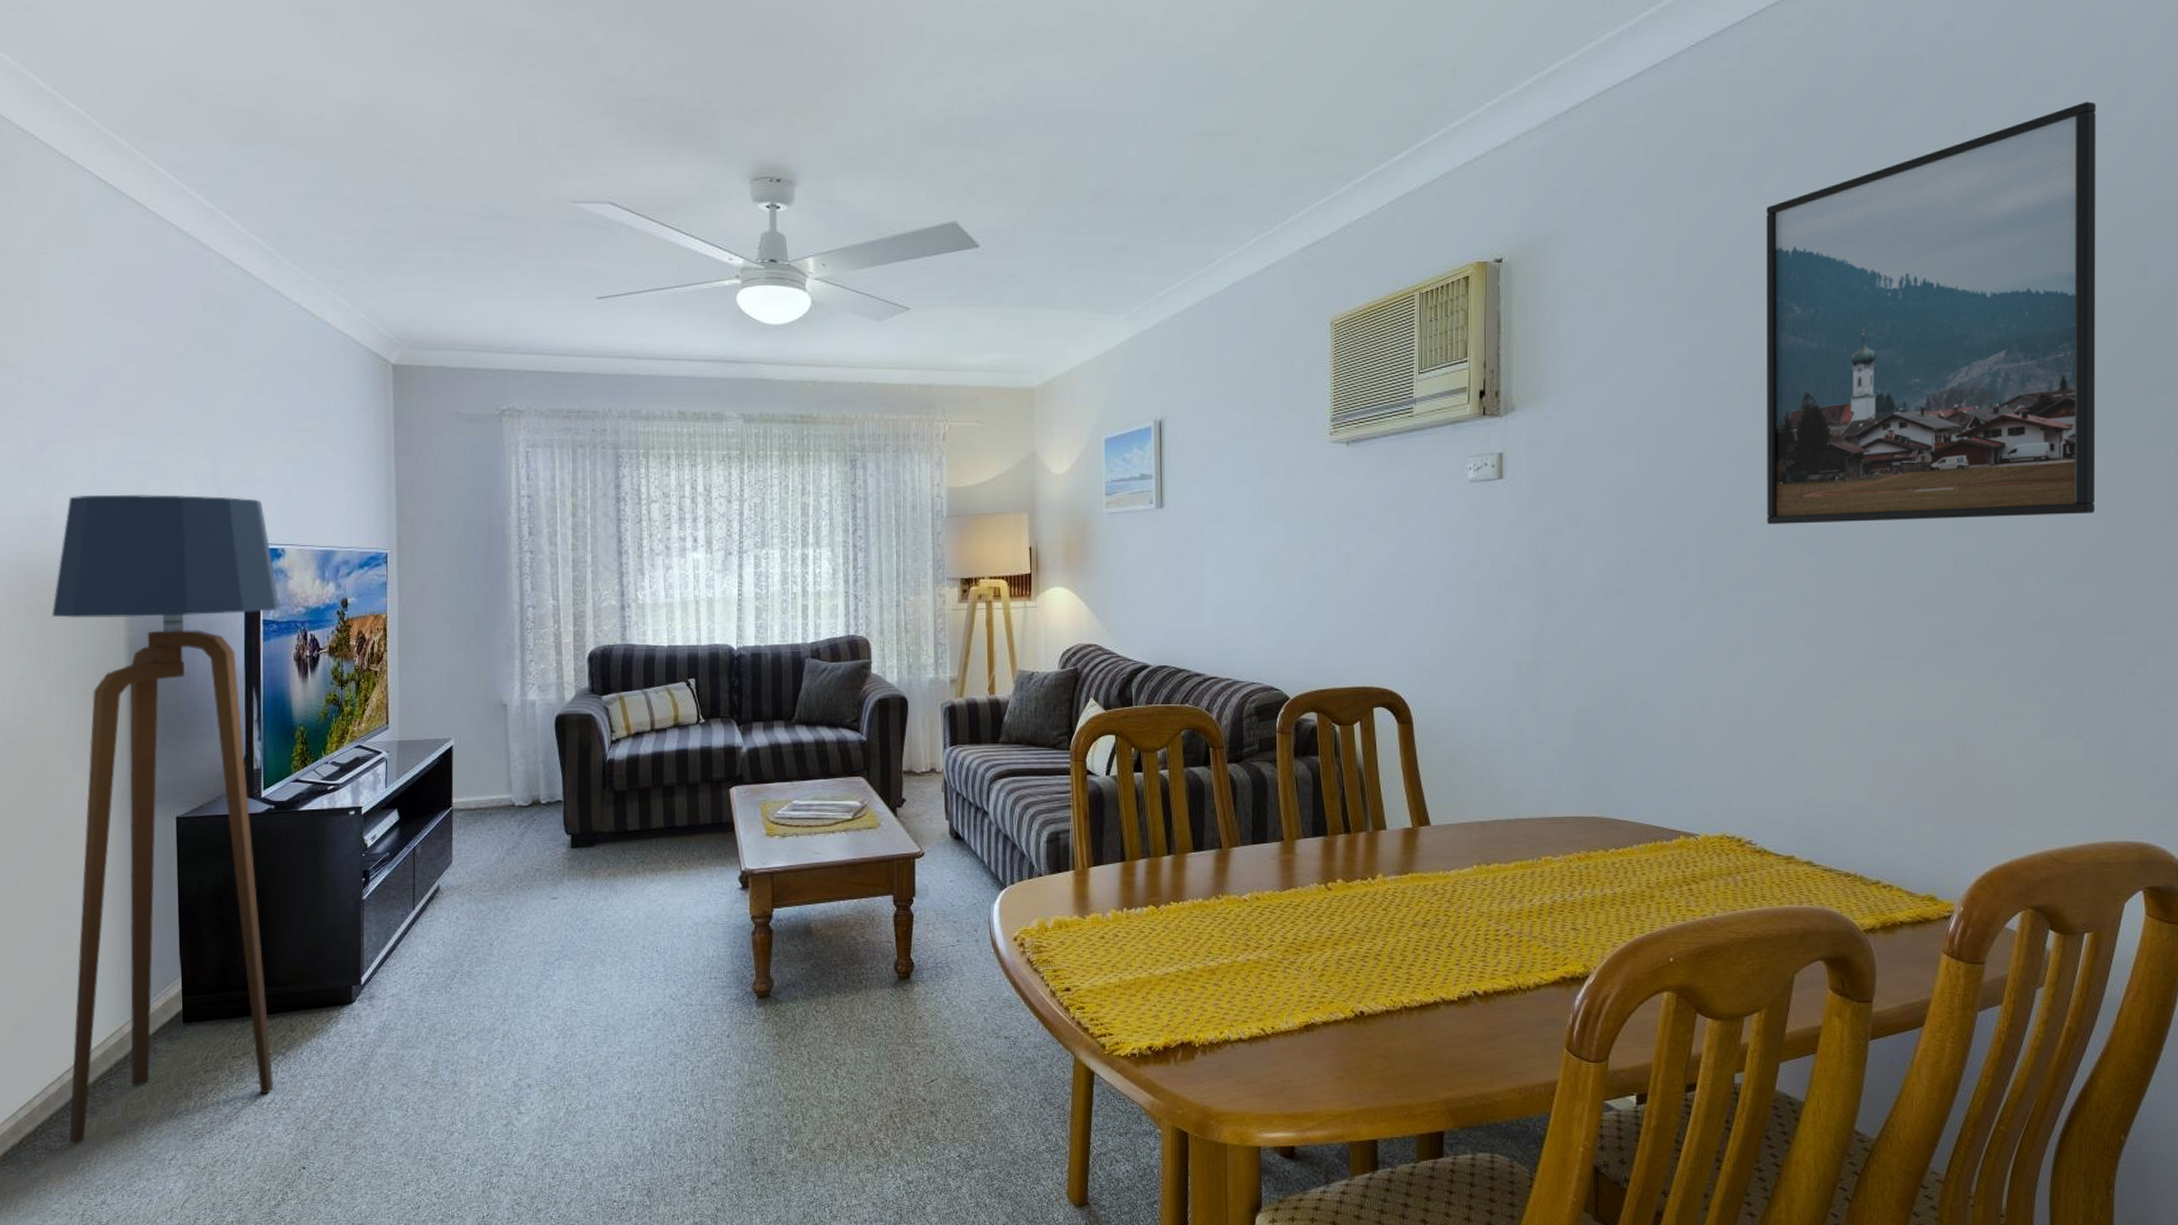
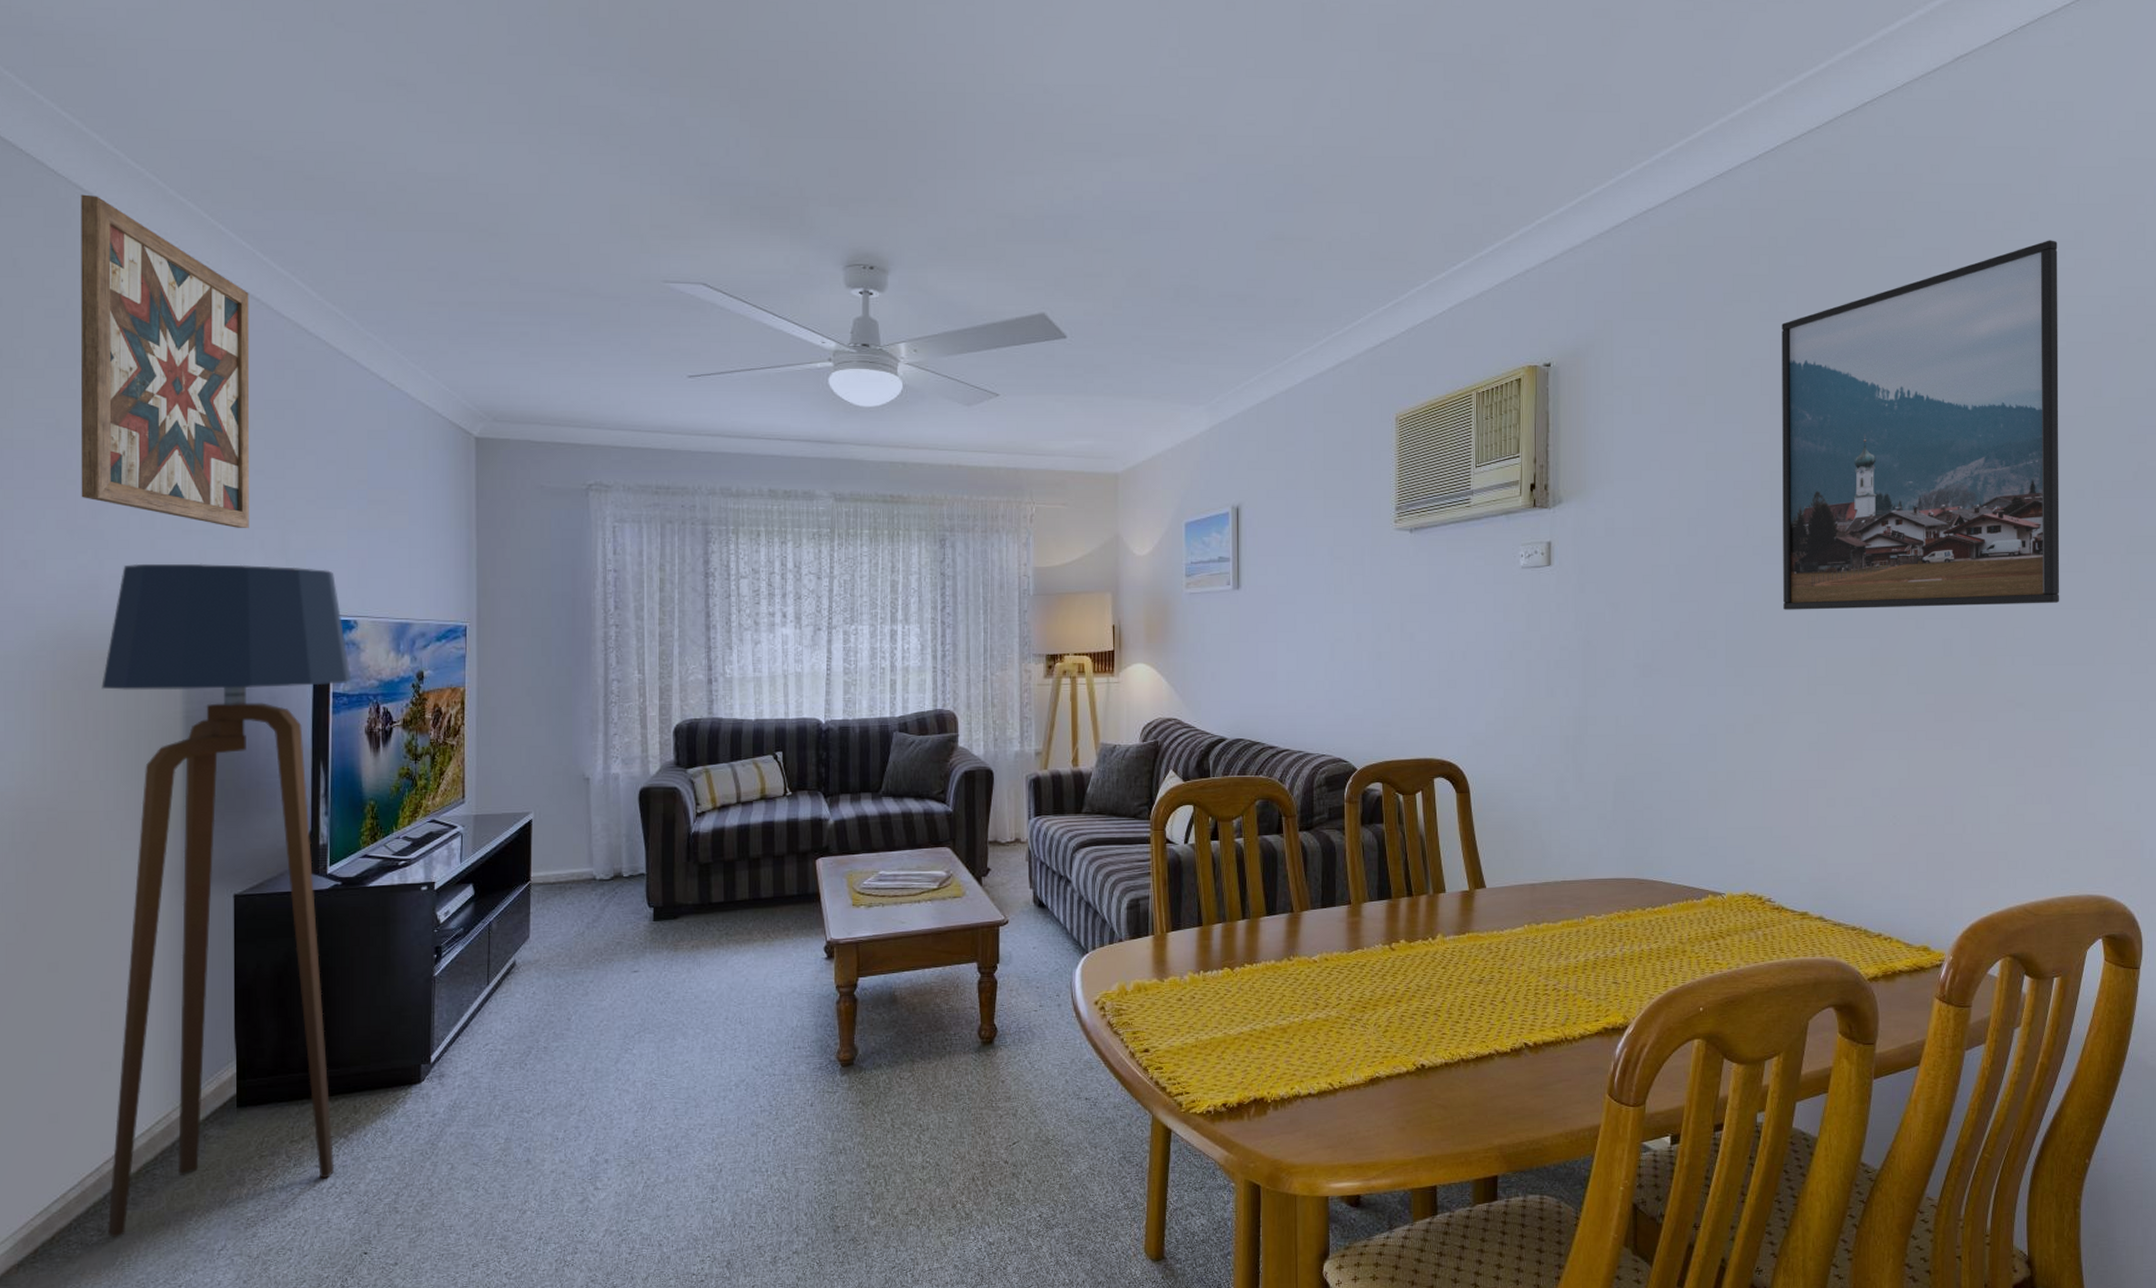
wall art: none [22,135,183,460] -> present [80,194,250,529]

